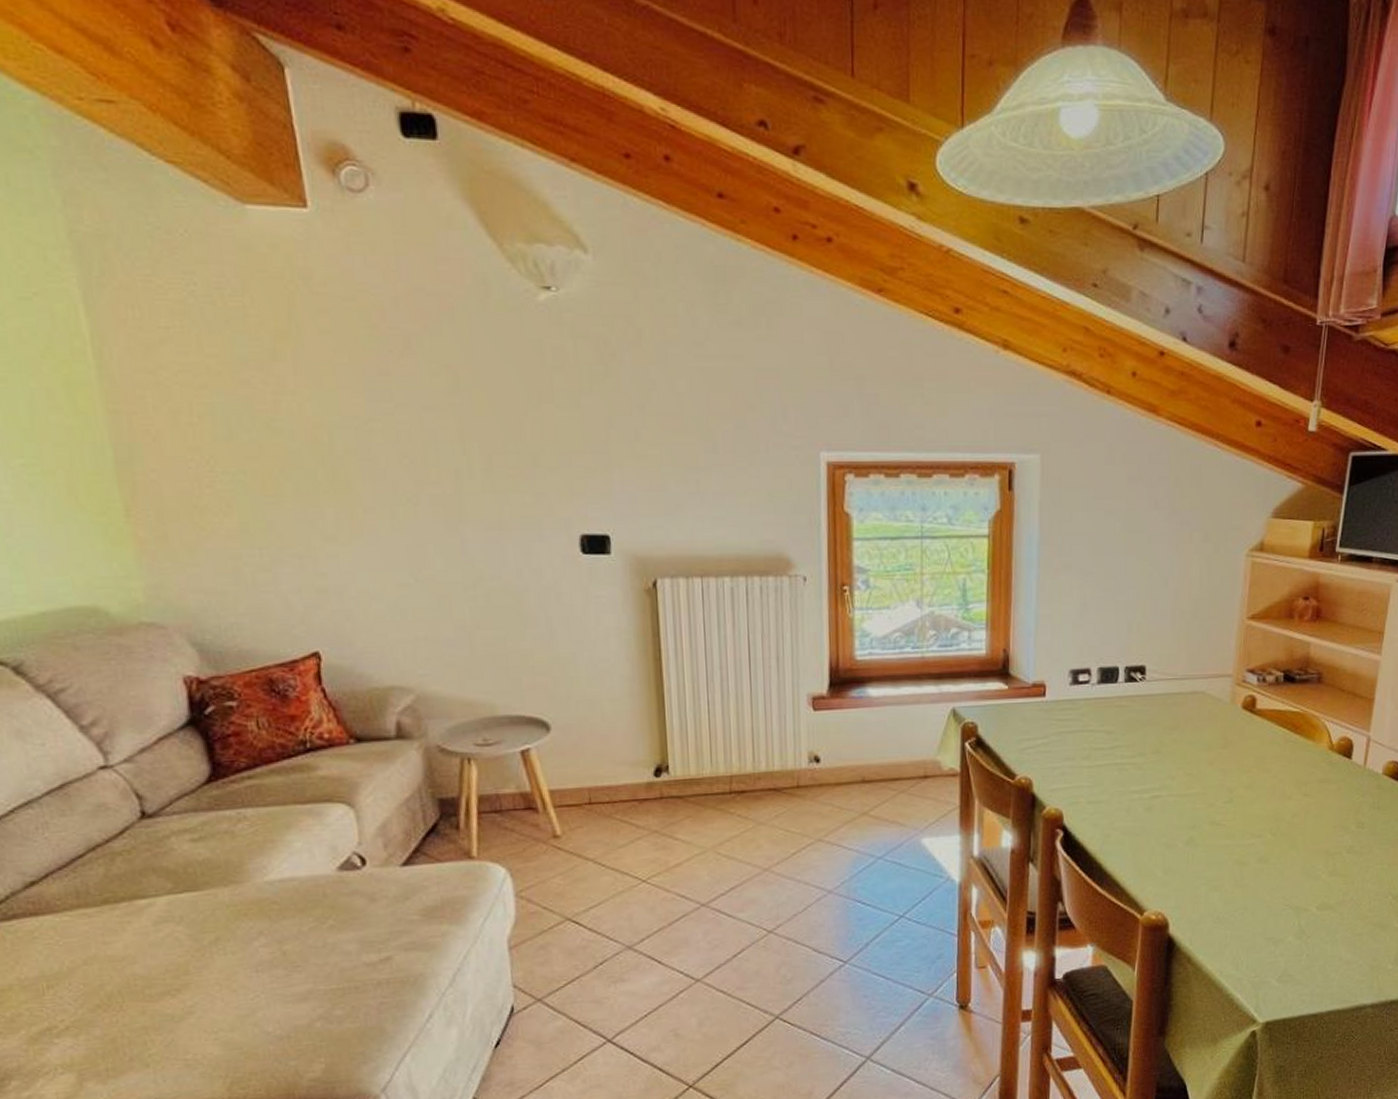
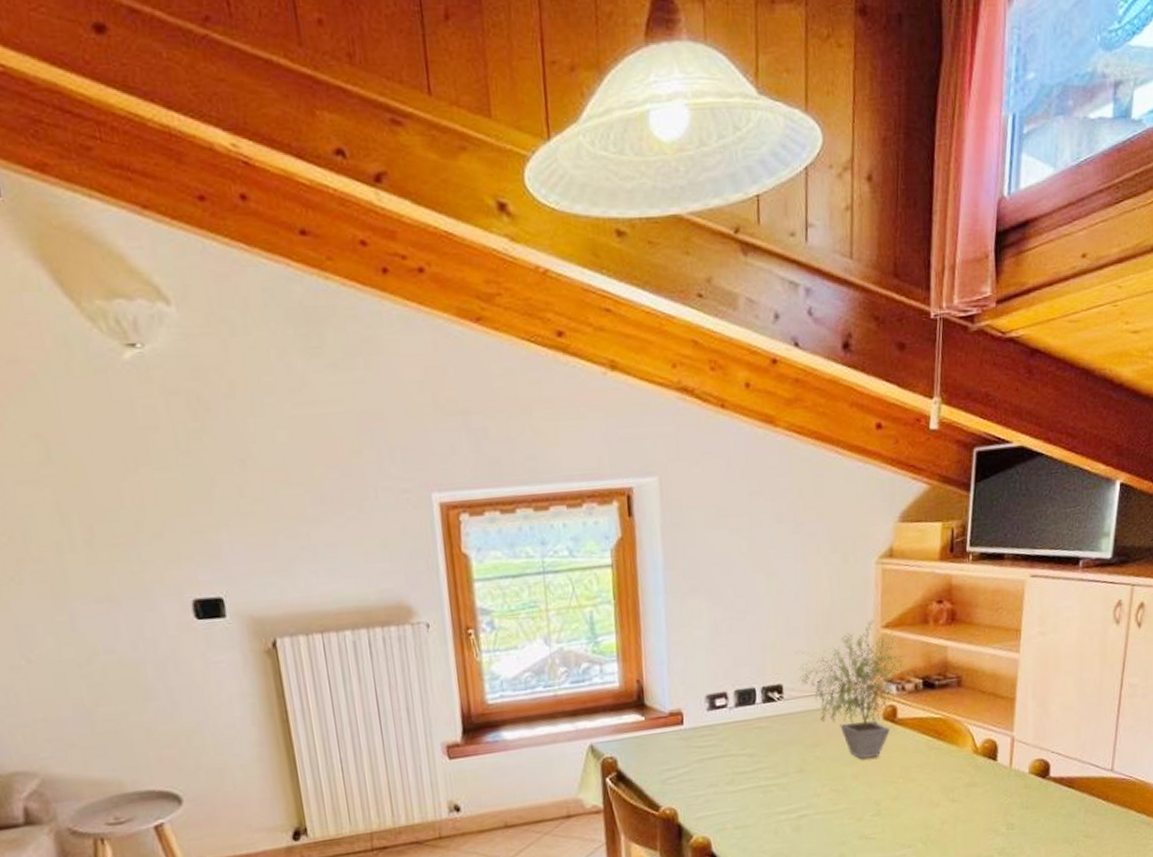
potted plant: none [1161,611,1277,746] -> present [796,620,915,760]

